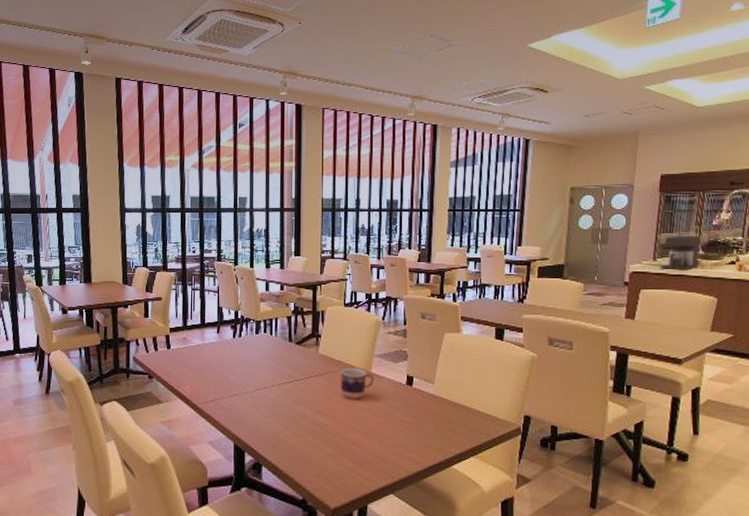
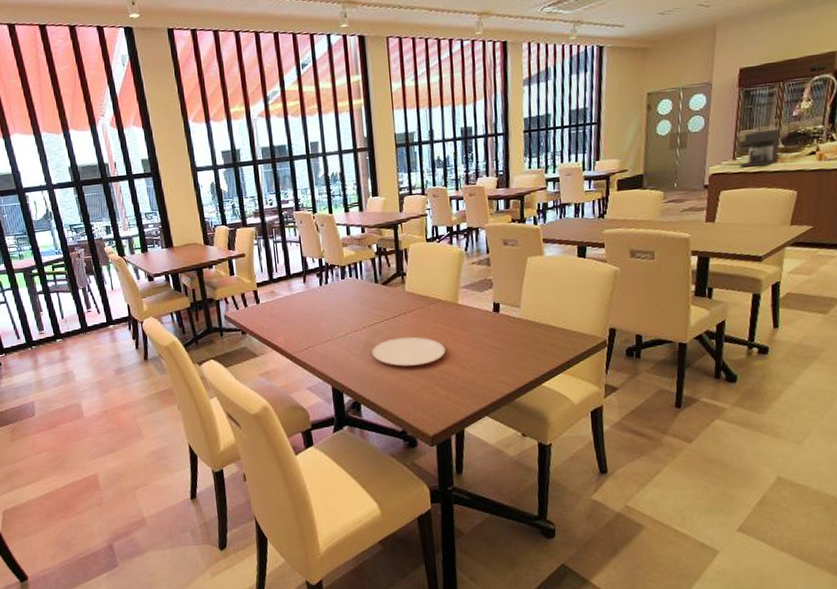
plate: none [279,400,354,432] -> present [372,336,445,367]
cup: present [340,367,375,399] -> none [428,301,462,332]

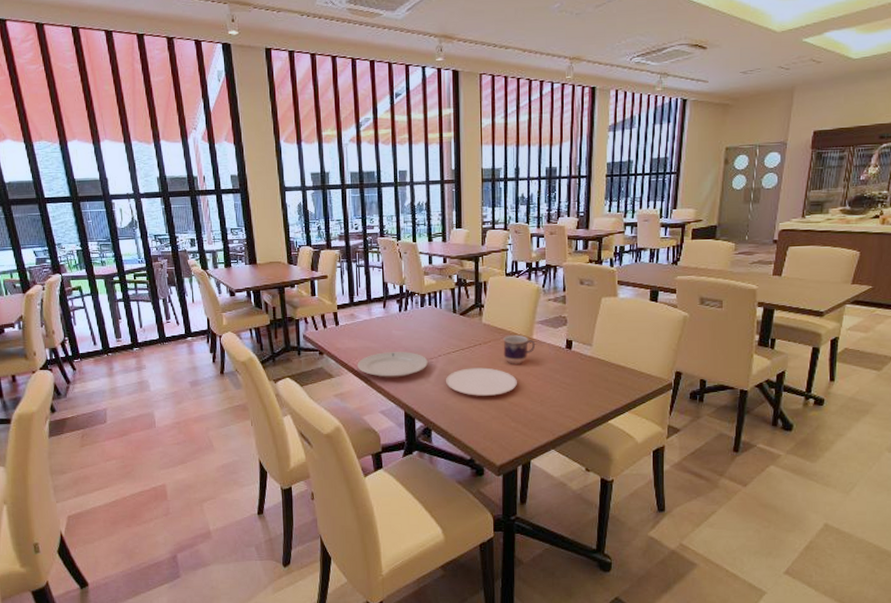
plate: none [280,325,353,354] -> present [357,352,428,378]
cup: none [428,301,462,332] -> present [503,334,536,364]
coffee maker: present [739,129,781,168] -> none [808,192,849,226]

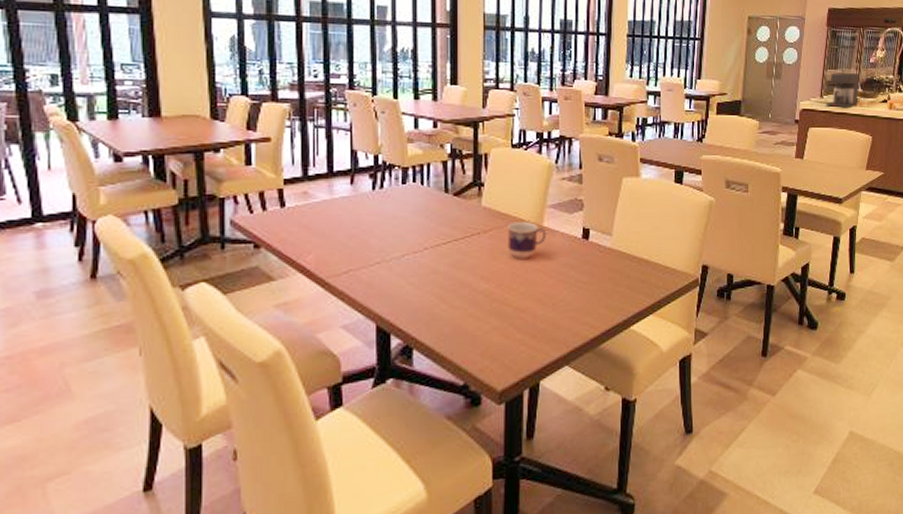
plate: present [357,352,428,378] -> none [310,243,410,280]
plate: present [446,367,517,396] -> none [434,263,524,301]
coffee maker: none [808,192,849,226] -> present [826,72,860,108]

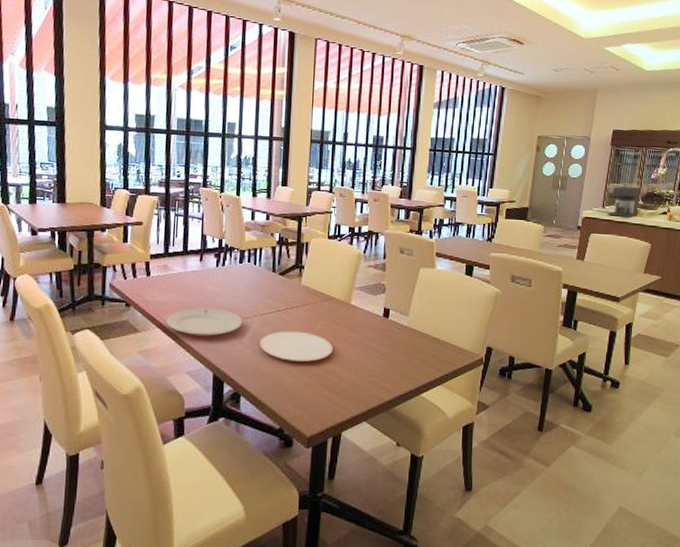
plate: none [310,243,410,280] -> present [166,308,242,337]
plate: none [434,263,524,301] -> present [260,331,333,362]
cup: present [507,221,547,259] -> none [320,299,354,330]

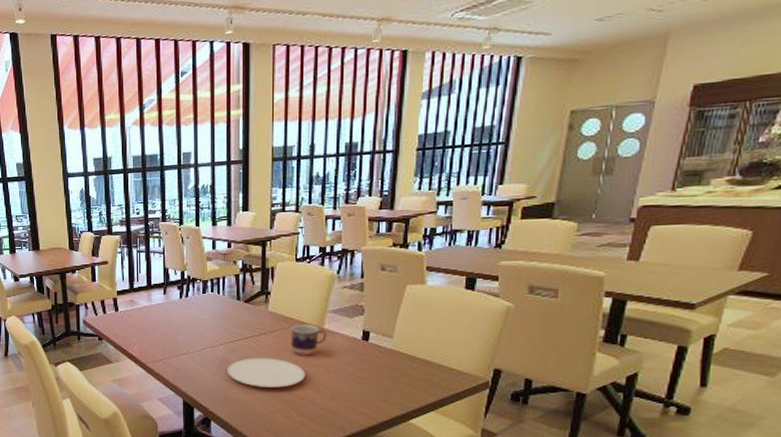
plate: present [166,308,242,337] -> none [136,339,209,366]
cup: none [320,299,354,330] -> present [290,324,327,355]
coffee maker: present [607,186,642,218] -> none [679,157,740,201]

